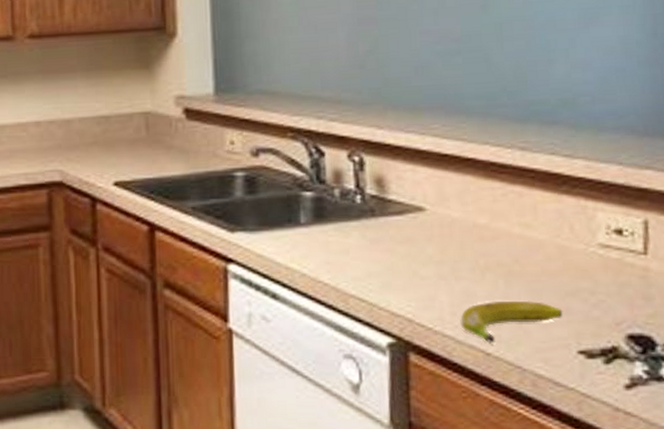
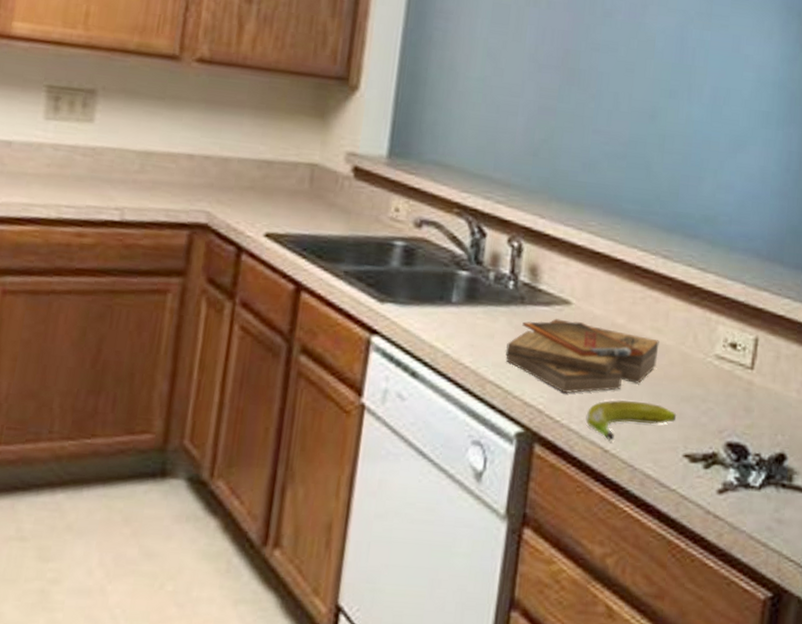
clipboard: none [363,226,531,299] -> present [505,318,660,394]

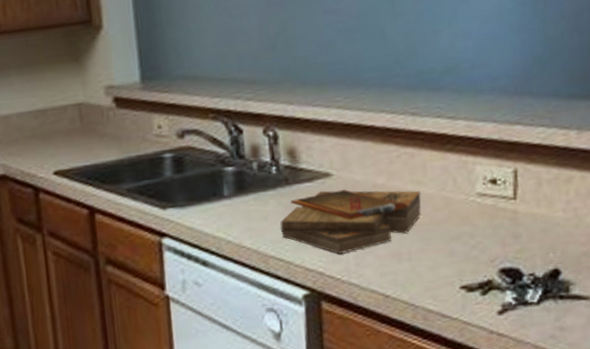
banana: present [585,399,677,442] -> none [363,247,448,288]

